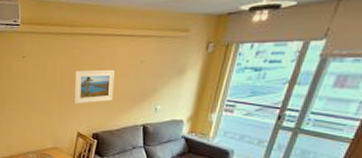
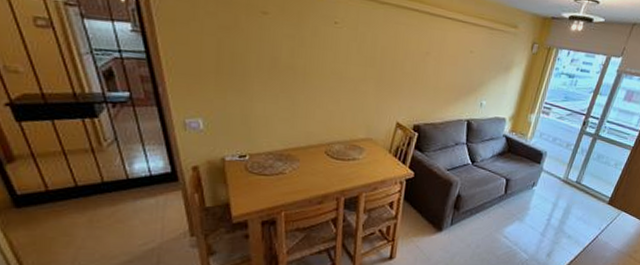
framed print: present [75,69,115,104] -> none [396,50,444,91]

